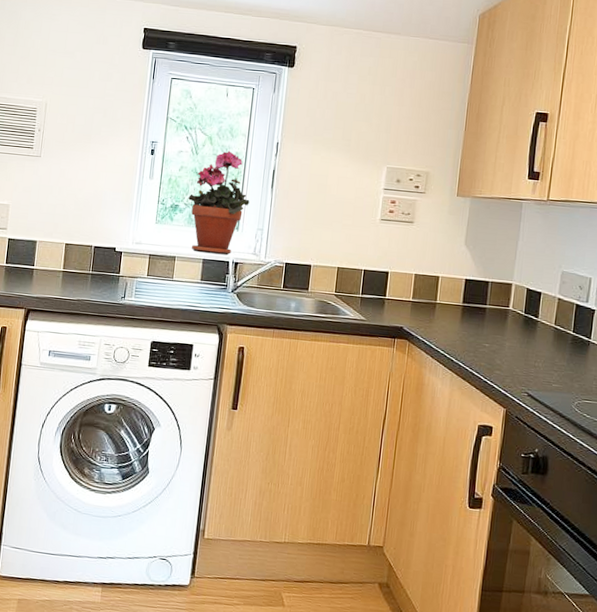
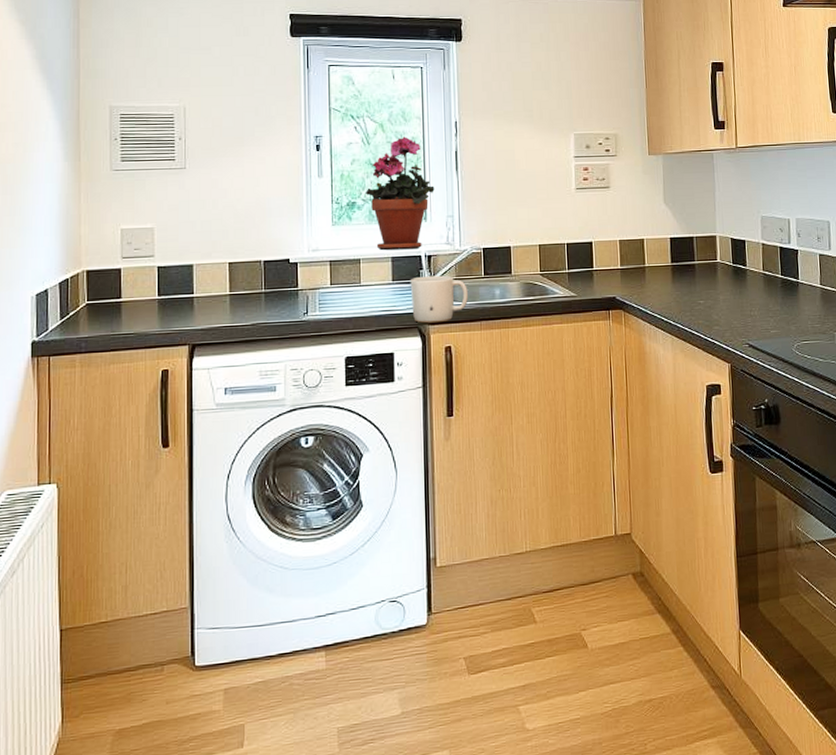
mug: none [214,280,267,325] -> present [410,275,469,324]

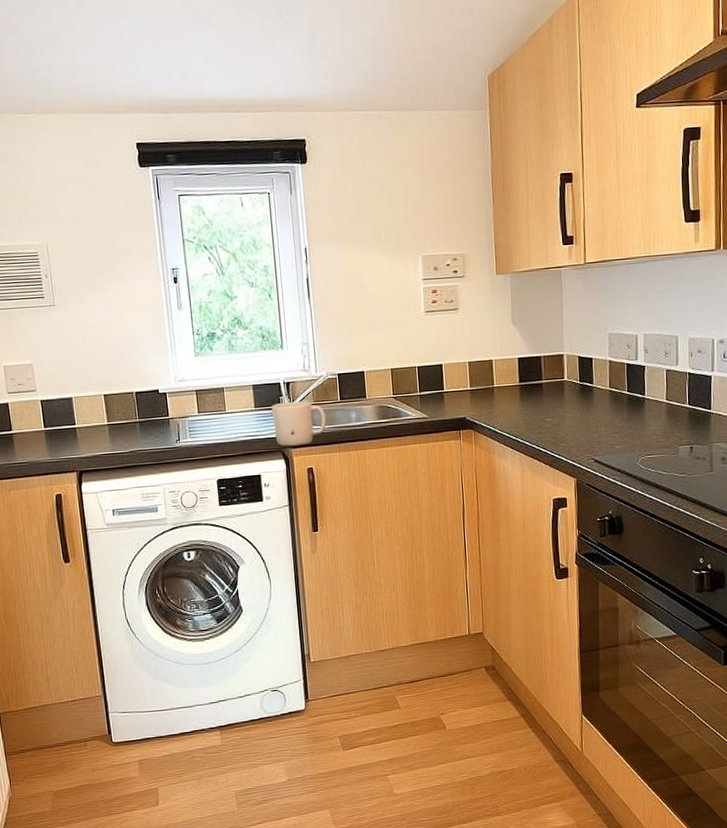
potted plant: present [366,136,435,251] -> none [224,265,289,379]

